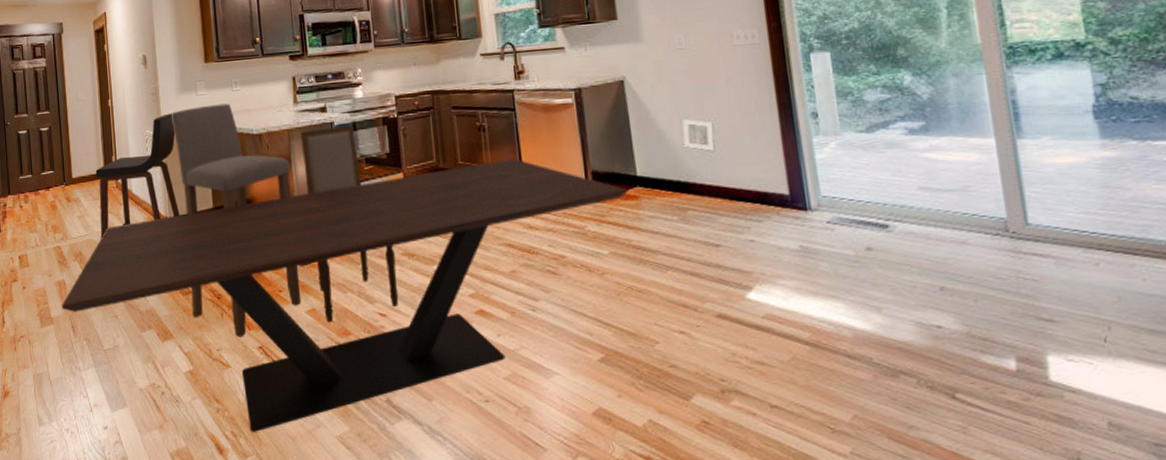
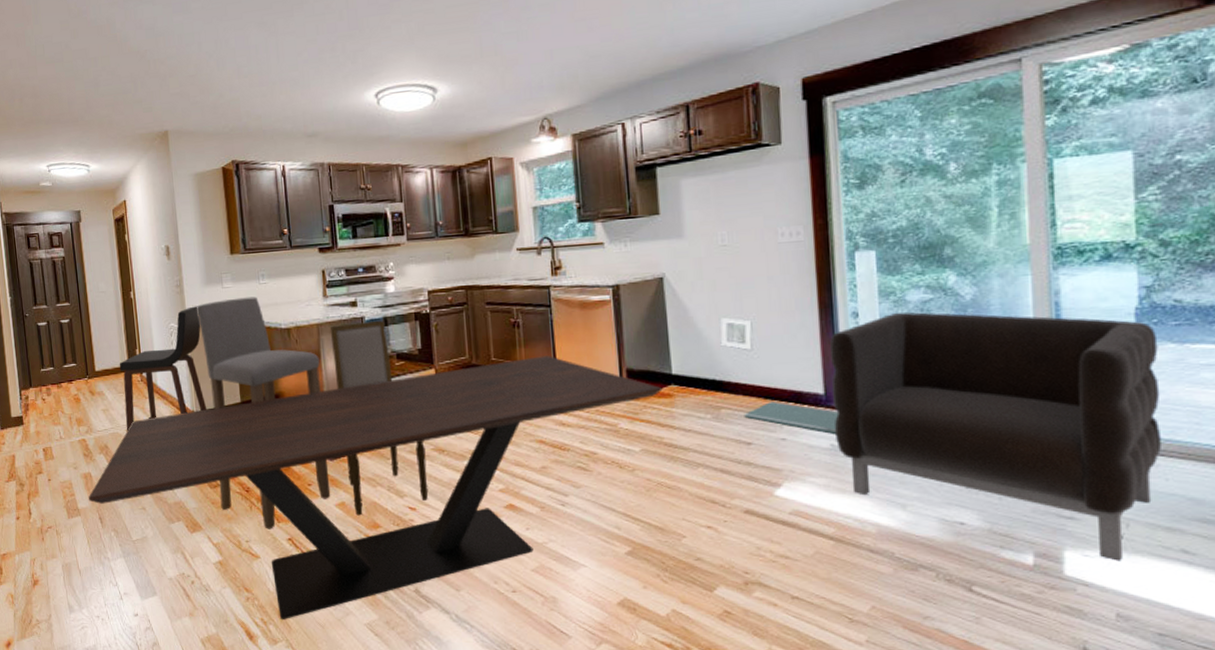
door mat: none [710,201,806,235] -> present [744,400,839,434]
armchair: none [791,112,1136,366] -> present [830,312,1163,561]

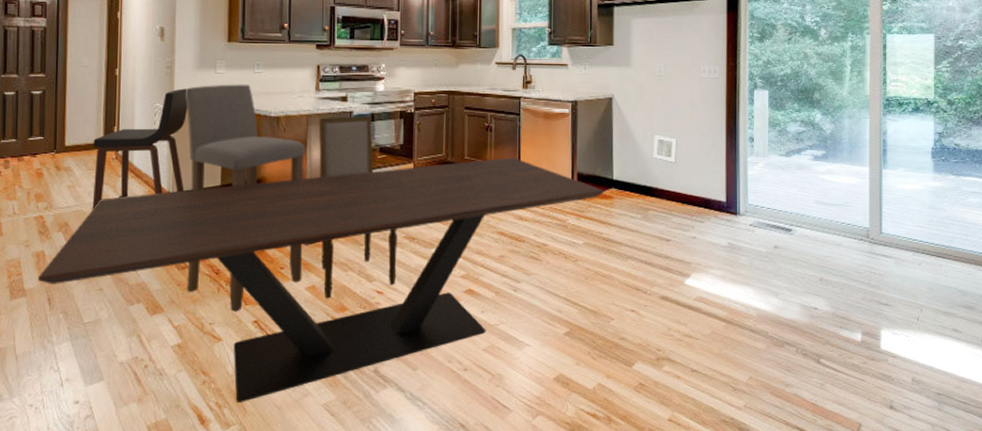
door mat: present [744,400,839,434] -> none [666,205,736,234]
armchair: present [830,312,1163,561] -> none [731,140,945,338]

